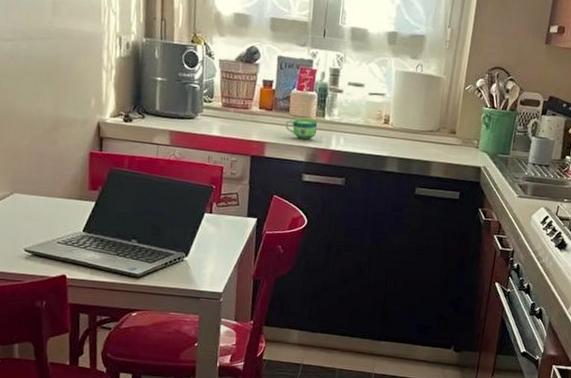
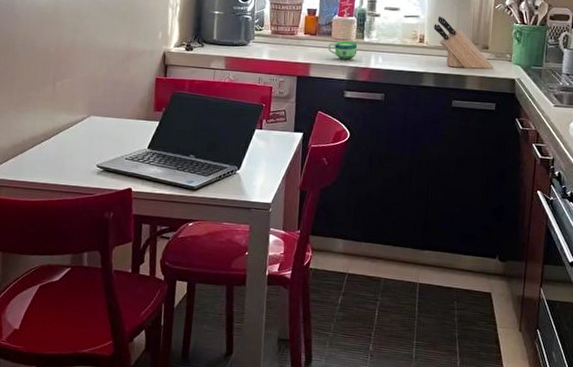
knife block: none [400,96,460,156] -> present [434,16,494,69]

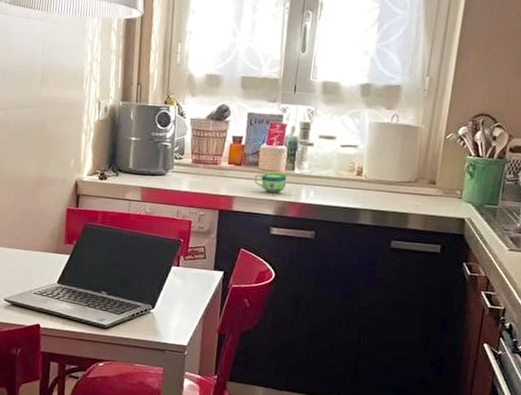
knife block: present [434,16,494,69] -> none [374,147,441,207]

